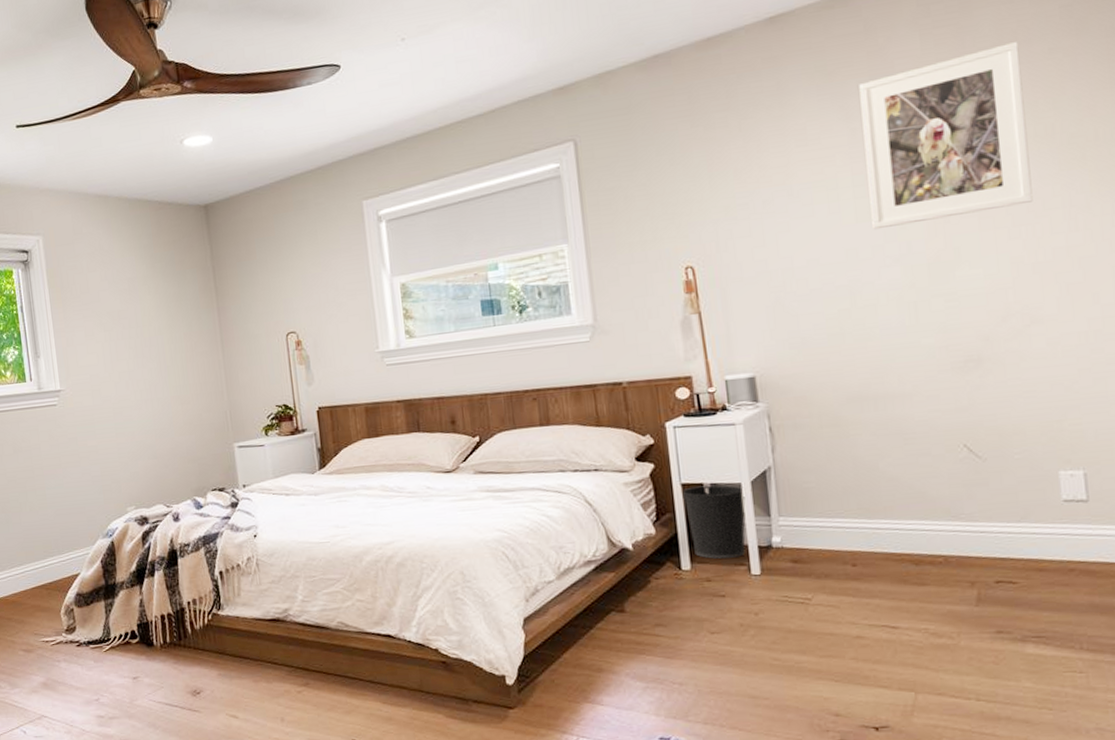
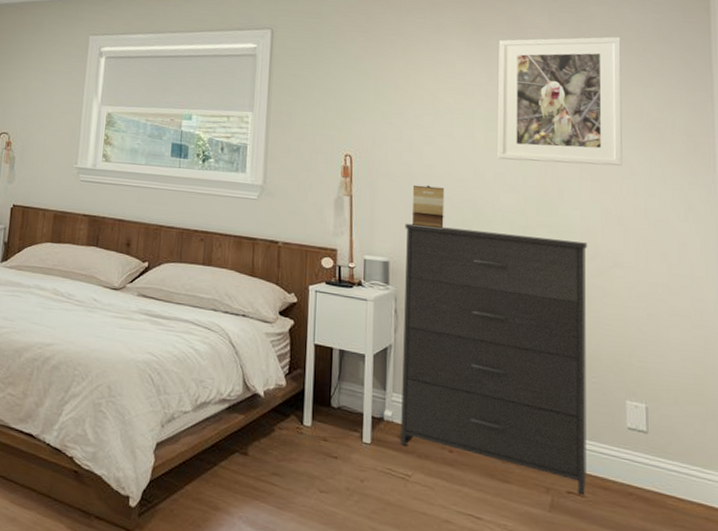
wastebasket: present [682,484,746,559] -> none [314,348,367,423]
dresser: none [768,303,1018,581] -> present [400,223,588,494]
wooden box: none [772,278,816,329] -> present [411,184,445,228]

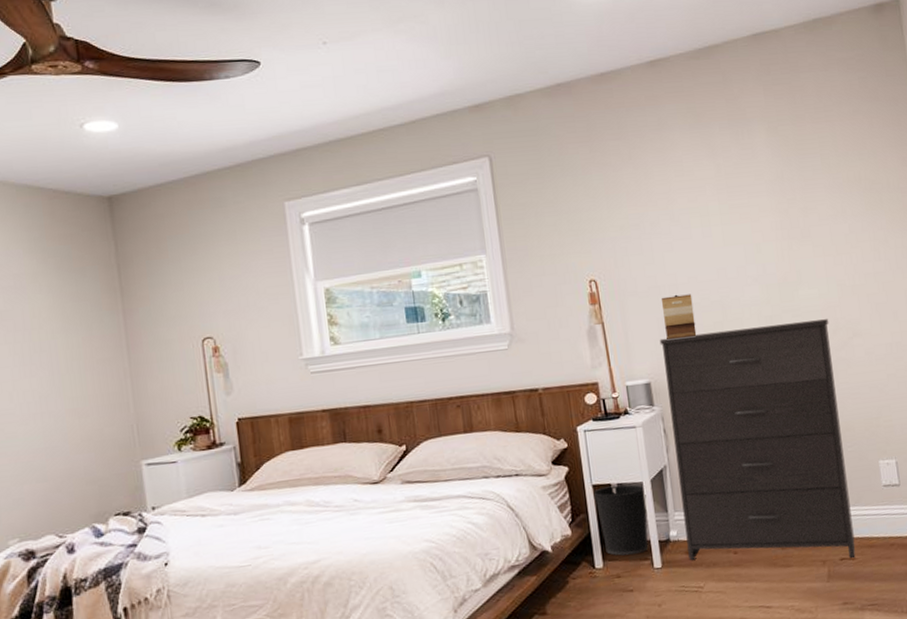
wastebasket: none [314,348,367,423] -> present [593,484,649,556]
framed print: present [498,36,622,166] -> none [721,103,849,253]

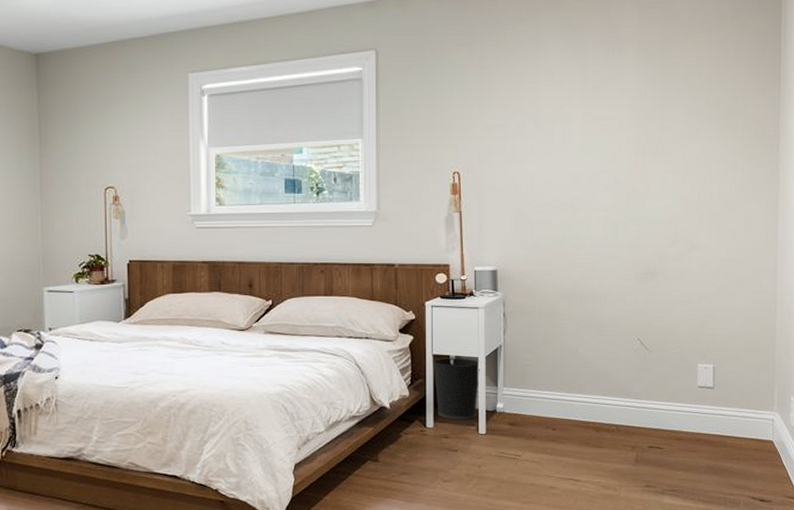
dresser: present [659,319,856,560] -> none [510,230,670,447]
wooden box: present [661,294,697,339] -> none [516,193,546,233]

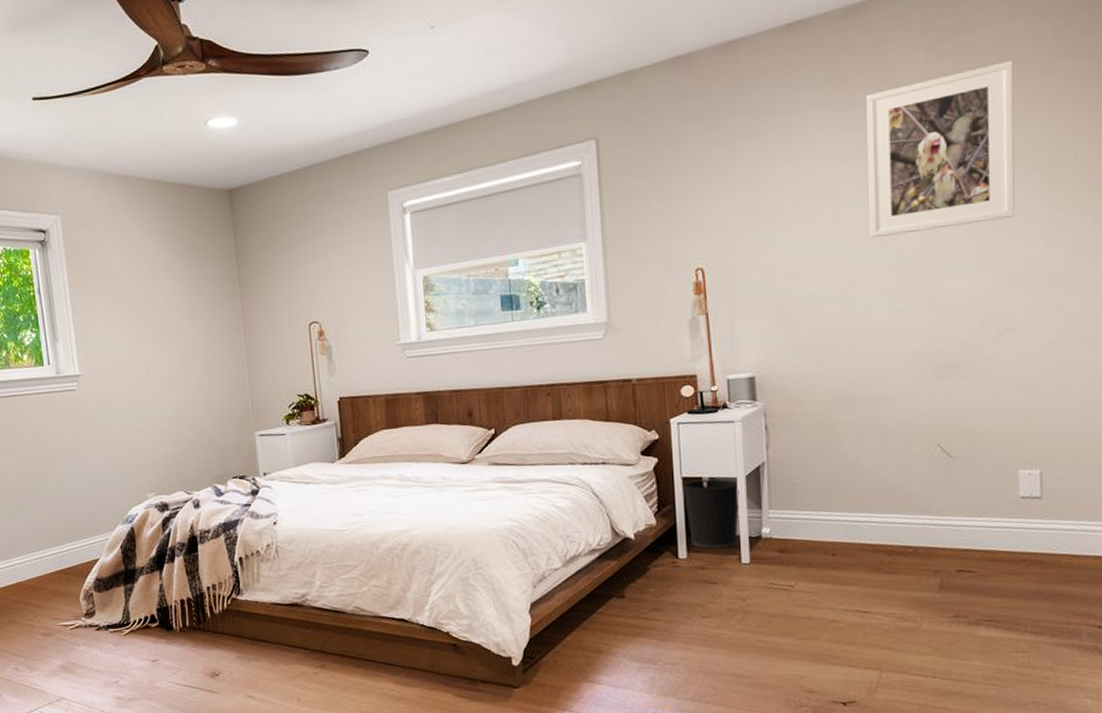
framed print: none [593,30,703,161] -> present [866,61,1015,239]

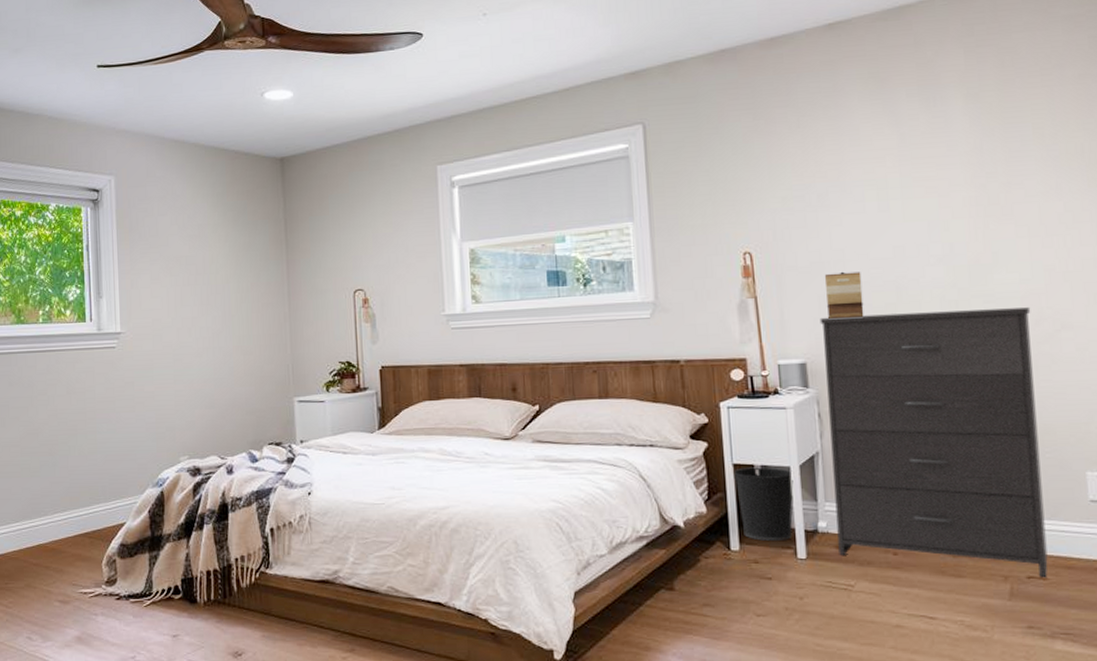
dresser: none [769,312,977,570] -> present [819,307,1048,577]
wooden box: none [775,283,813,332] -> present [824,271,864,318]
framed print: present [866,61,1015,239] -> none [908,66,1064,230]

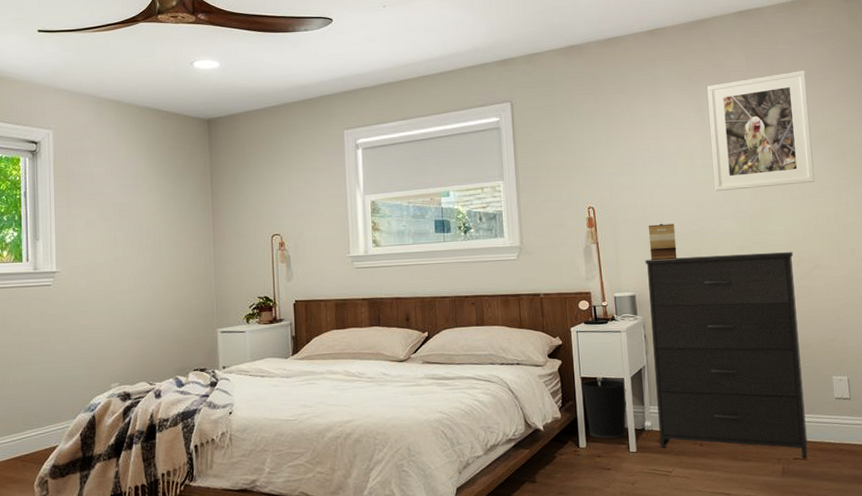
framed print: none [908,66,1064,230] -> present [707,71,815,192]

